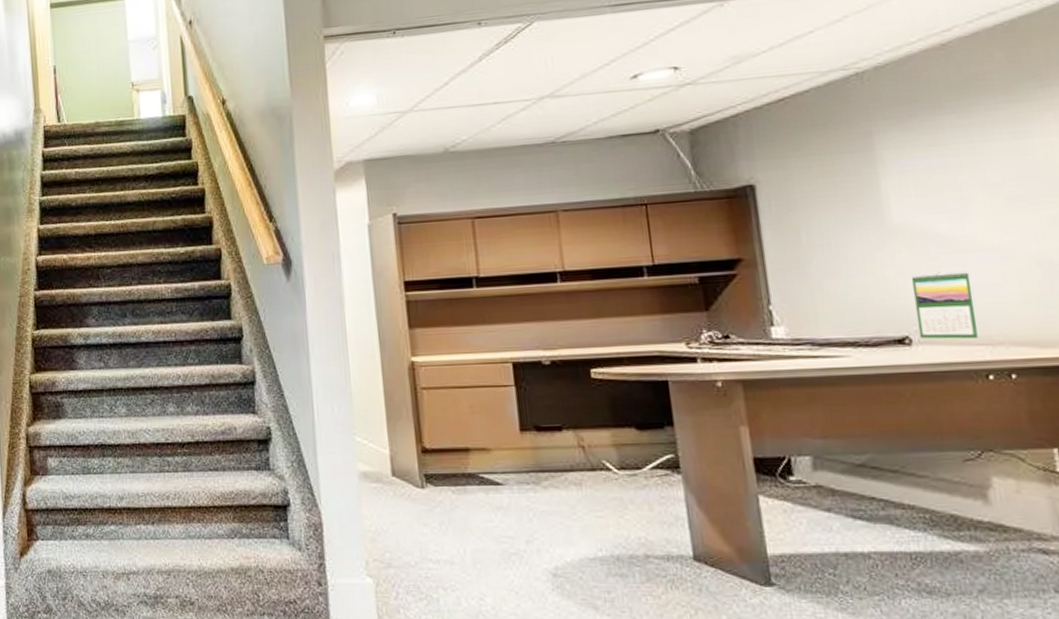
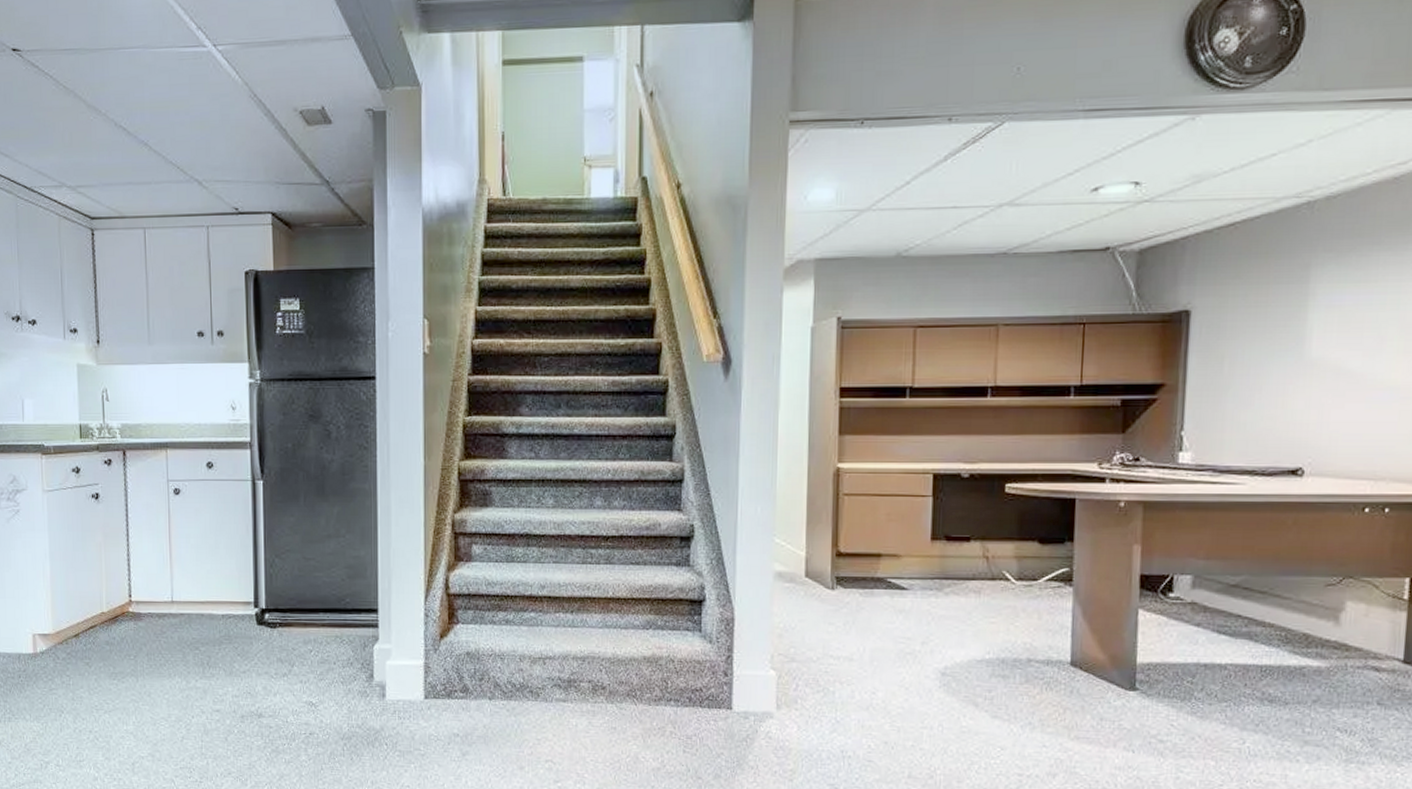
calendar: present [911,270,979,339] -> none [1311,407,1371,474]

